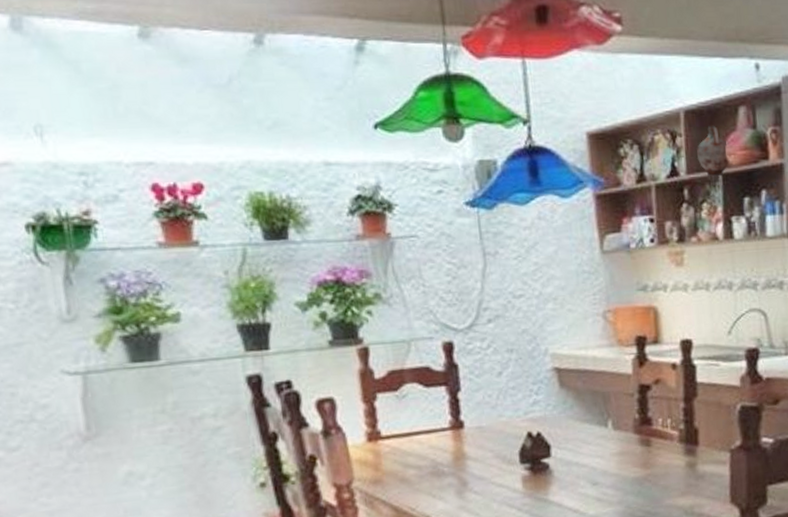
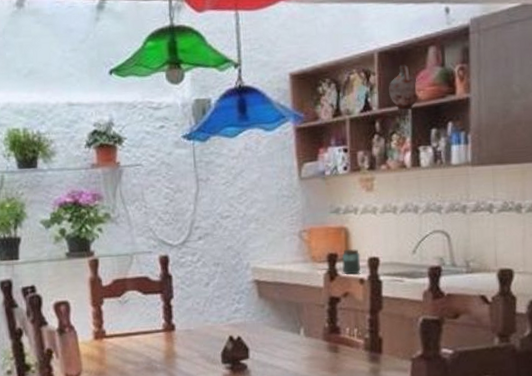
peanut butter: none [651,330,672,359] -> present [342,248,361,274]

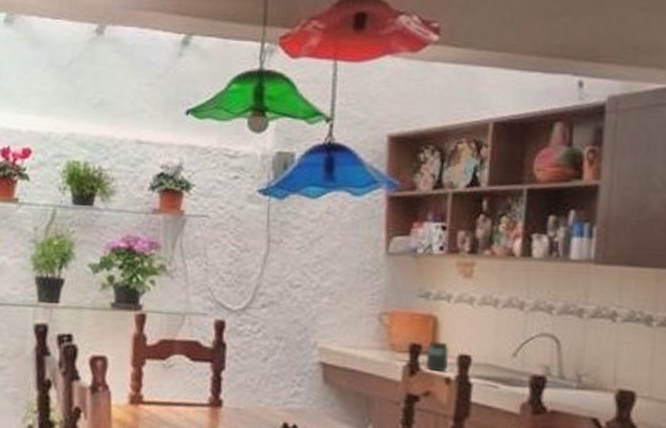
ceramic jug: present [388,64,419,111] -> none [501,138,539,192]

